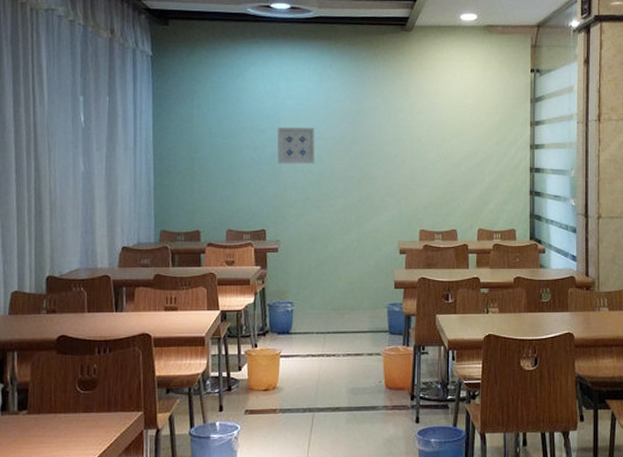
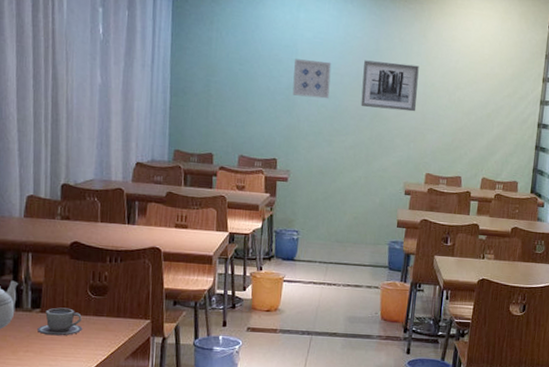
cup: none [23,407,72,438] -> present [36,307,83,336]
wall art: none [347,121,404,169] -> present [360,60,419,112]

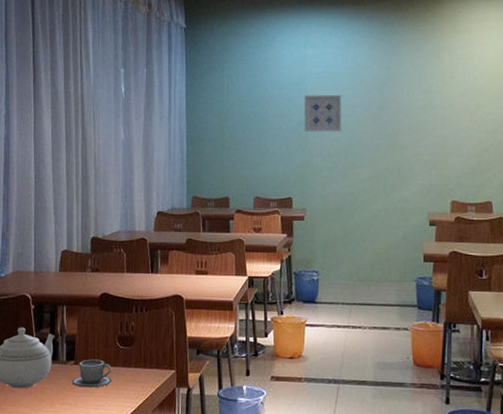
wall art: present [360,60,419,112] -> none [375,87,435,137]

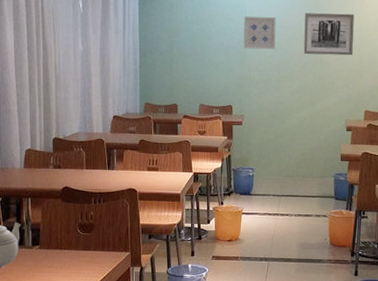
cup: present [71,359,112,388] -> none [36,244,74,269]
wall art: none [375,87,435,137] -> present [303,13,354,56]

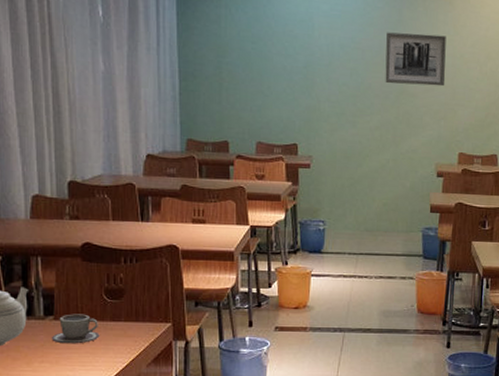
cup: none [36,244,74,269] -> present [51,314,100,344]
wall art: present [243,16,276,50] -> none [311,34,351,77]

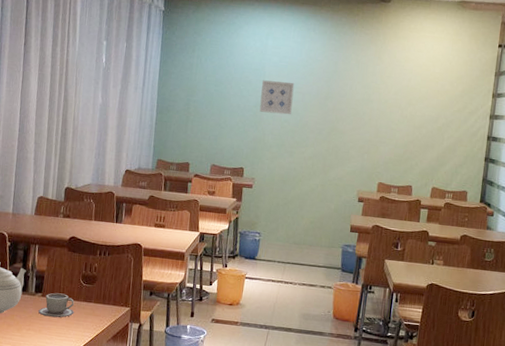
wall art: none [311,34,351,77] -> present [259,80,295,115]
wall art: present [385,32,446,87] -> none [319,80,374,126]

